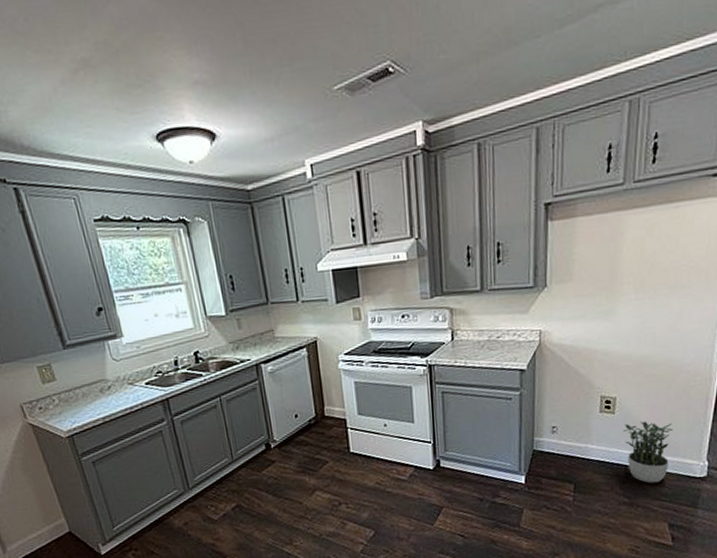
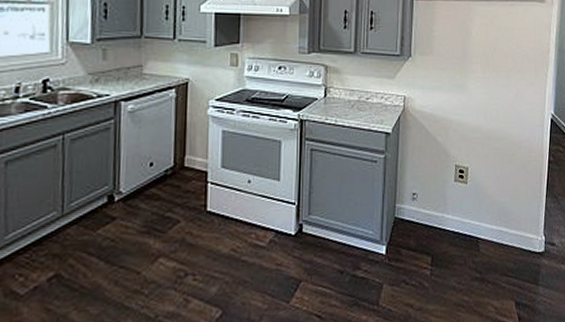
potted plant: present [624,421,673,483] -> none [475,192,516,258]

